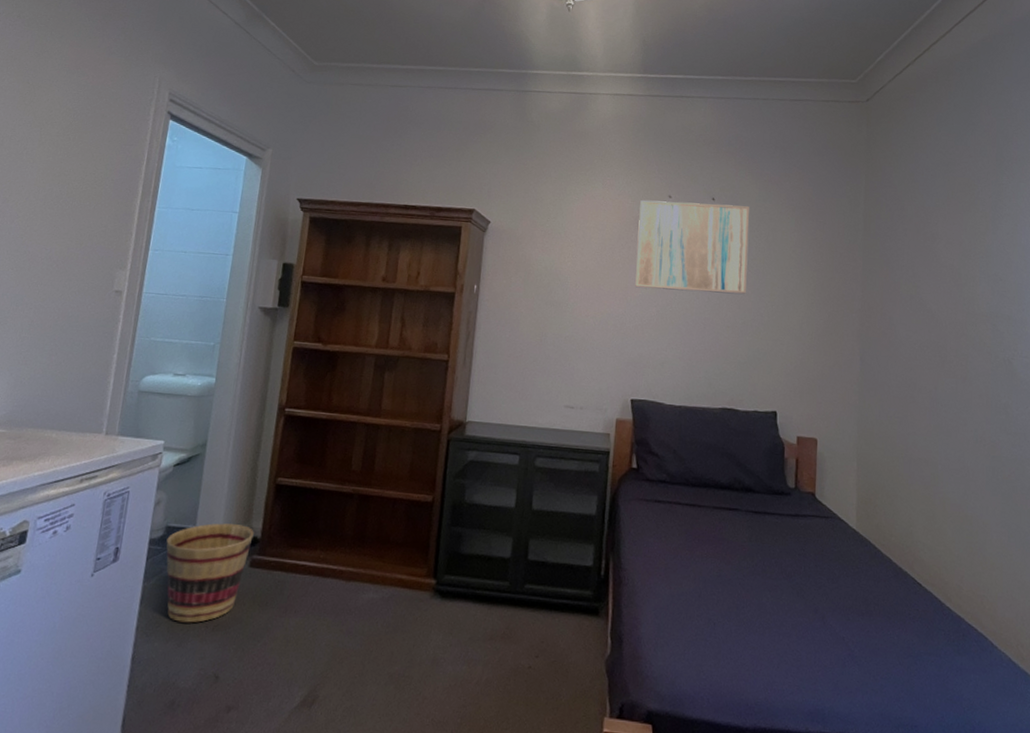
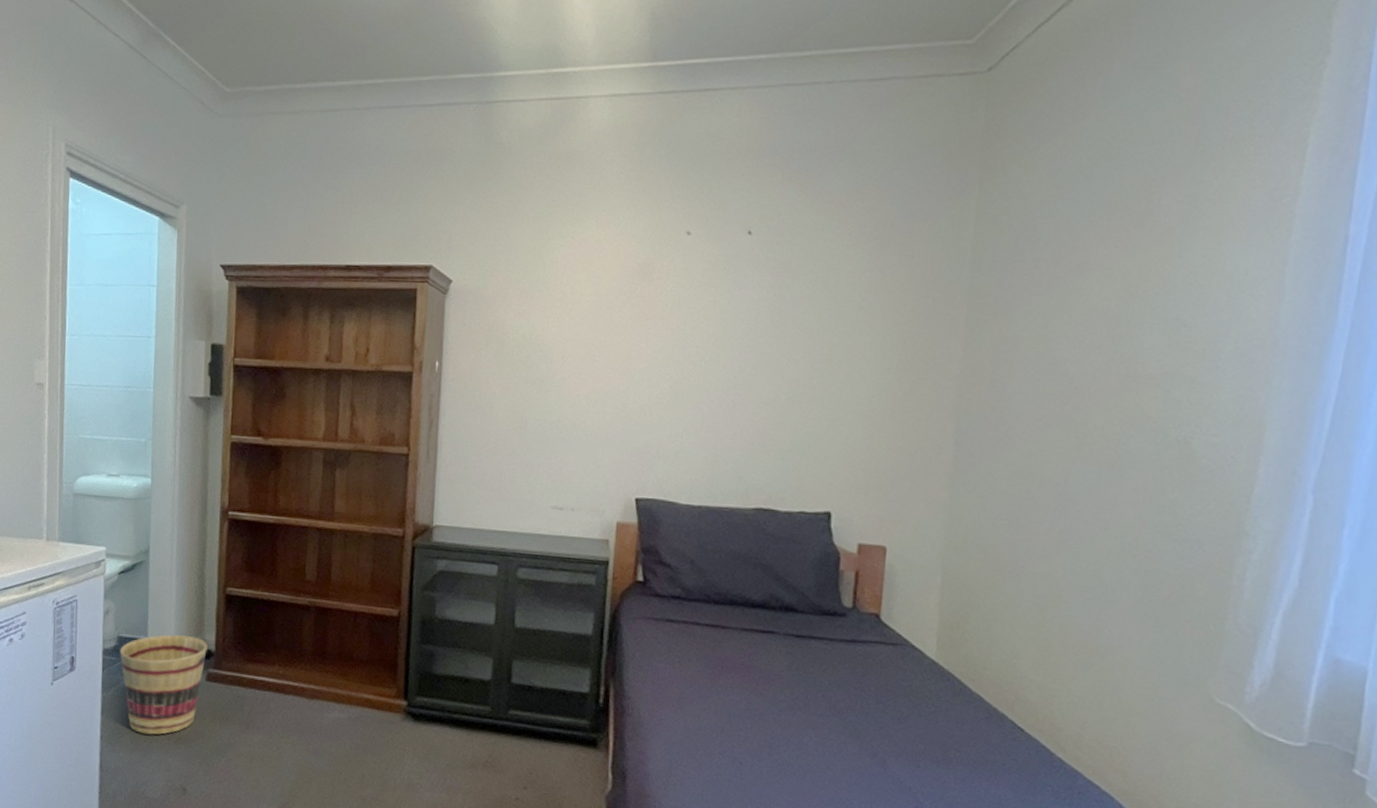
wall art: present [635,200,749,295] -> none [641,239,801,361]

